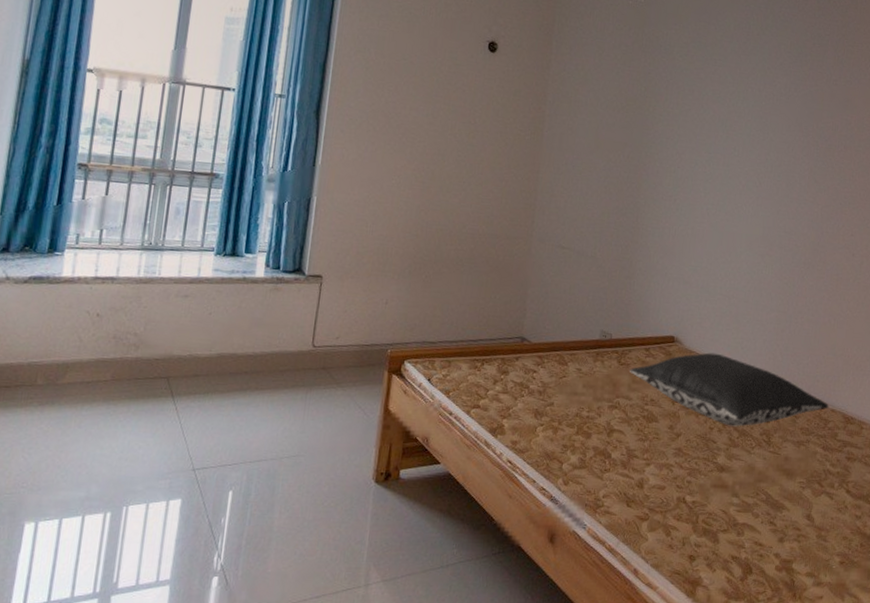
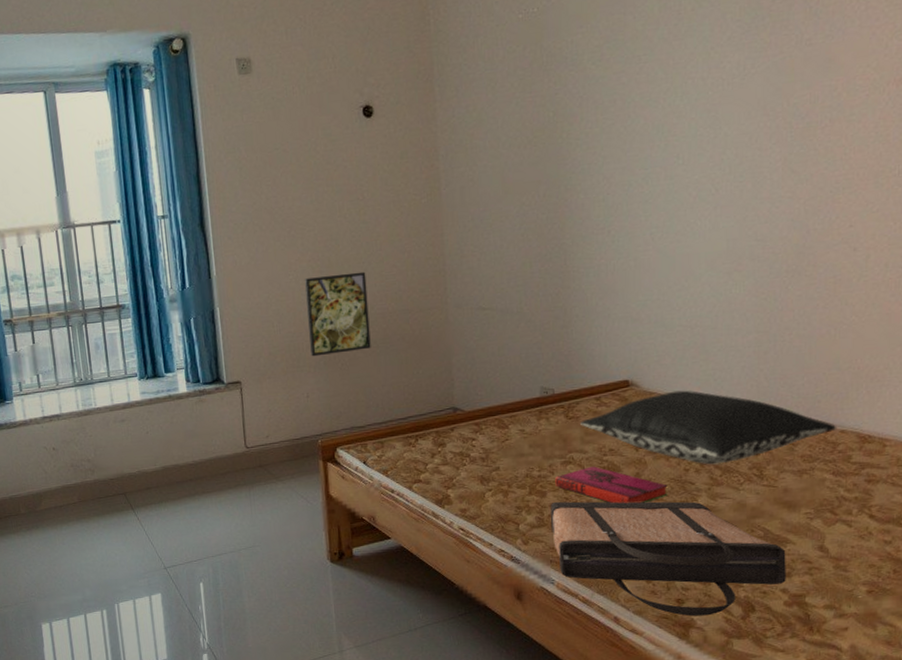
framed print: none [398,186,465,266] -> present [304,271,371,357]
shopping bag: none [591,444,781,575] -> present [551,501,786,616]
hardback book: none [600,414,695,456] -> present [555,466,668,504]

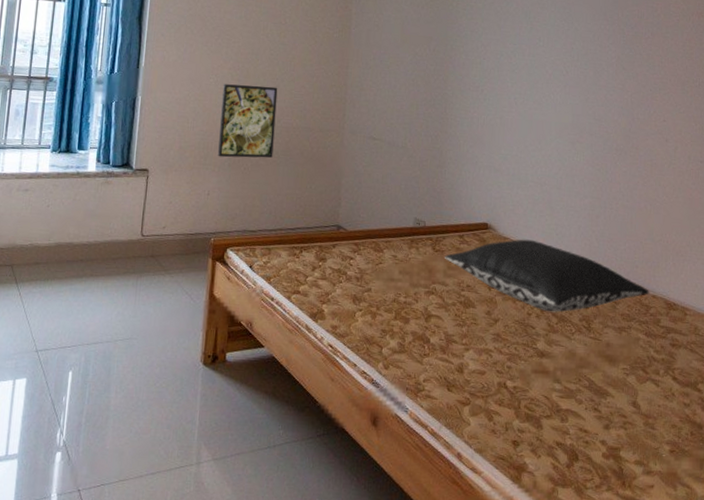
shopping bag: present [551,501,786,616] -> none [410,329,606,461]
hardback book: present [555,466,668,504] -> none [418,299,513,341]

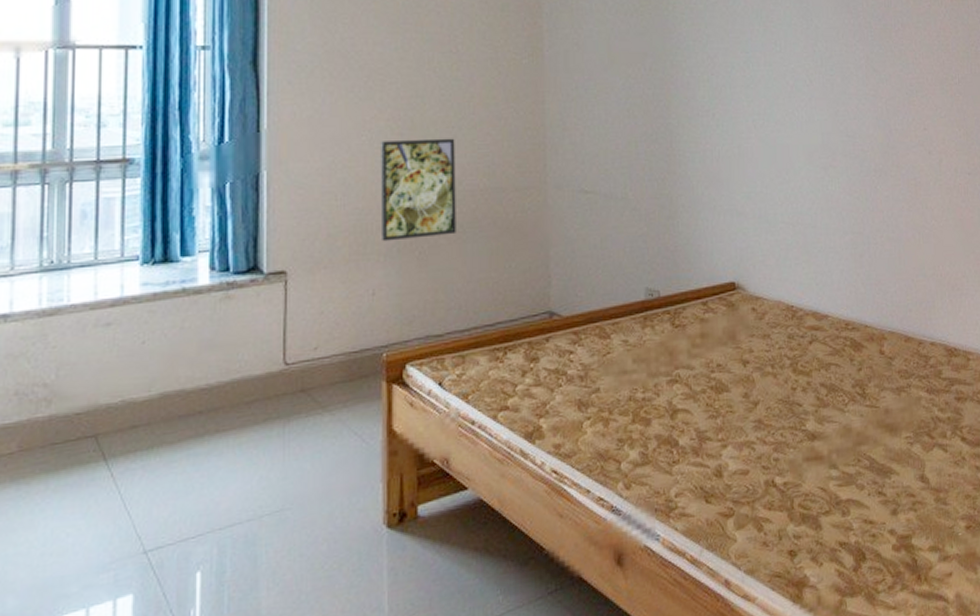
pillow: present [445,239,650,313] -> none [687,295,928,382]

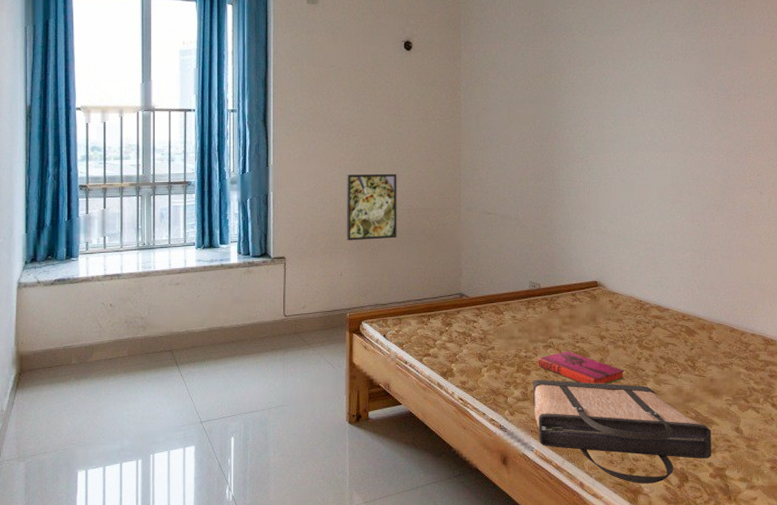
shopping bag: none [656,427,893,572] -> present [533,379,712,484]
hardback book: none [660,385,777,432] -> present [538,351,624,385]

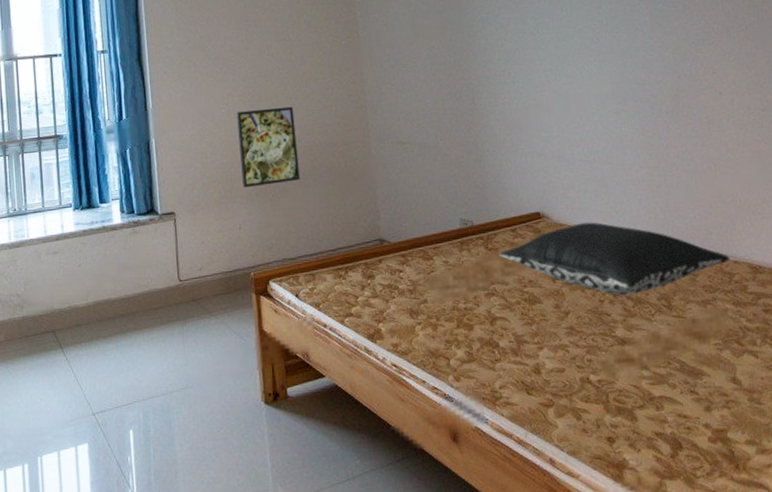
shopping bag: present [533,379,712,484] -> none [478,333,707,456]
hardback book: present [538,351,624,385] -> none [480,298,587,336]
pillow: none [559,293,749,355] -> present [499,222,731,296]

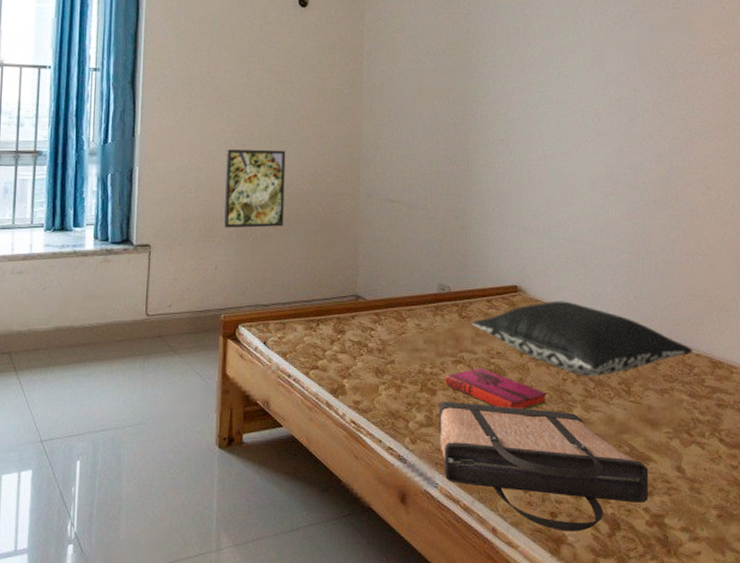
shopping bag: none [478,333,707,456] -> present [439,401,649,532]
hardback book: none [480,298,587,336] -> present [445,368,547,410]

